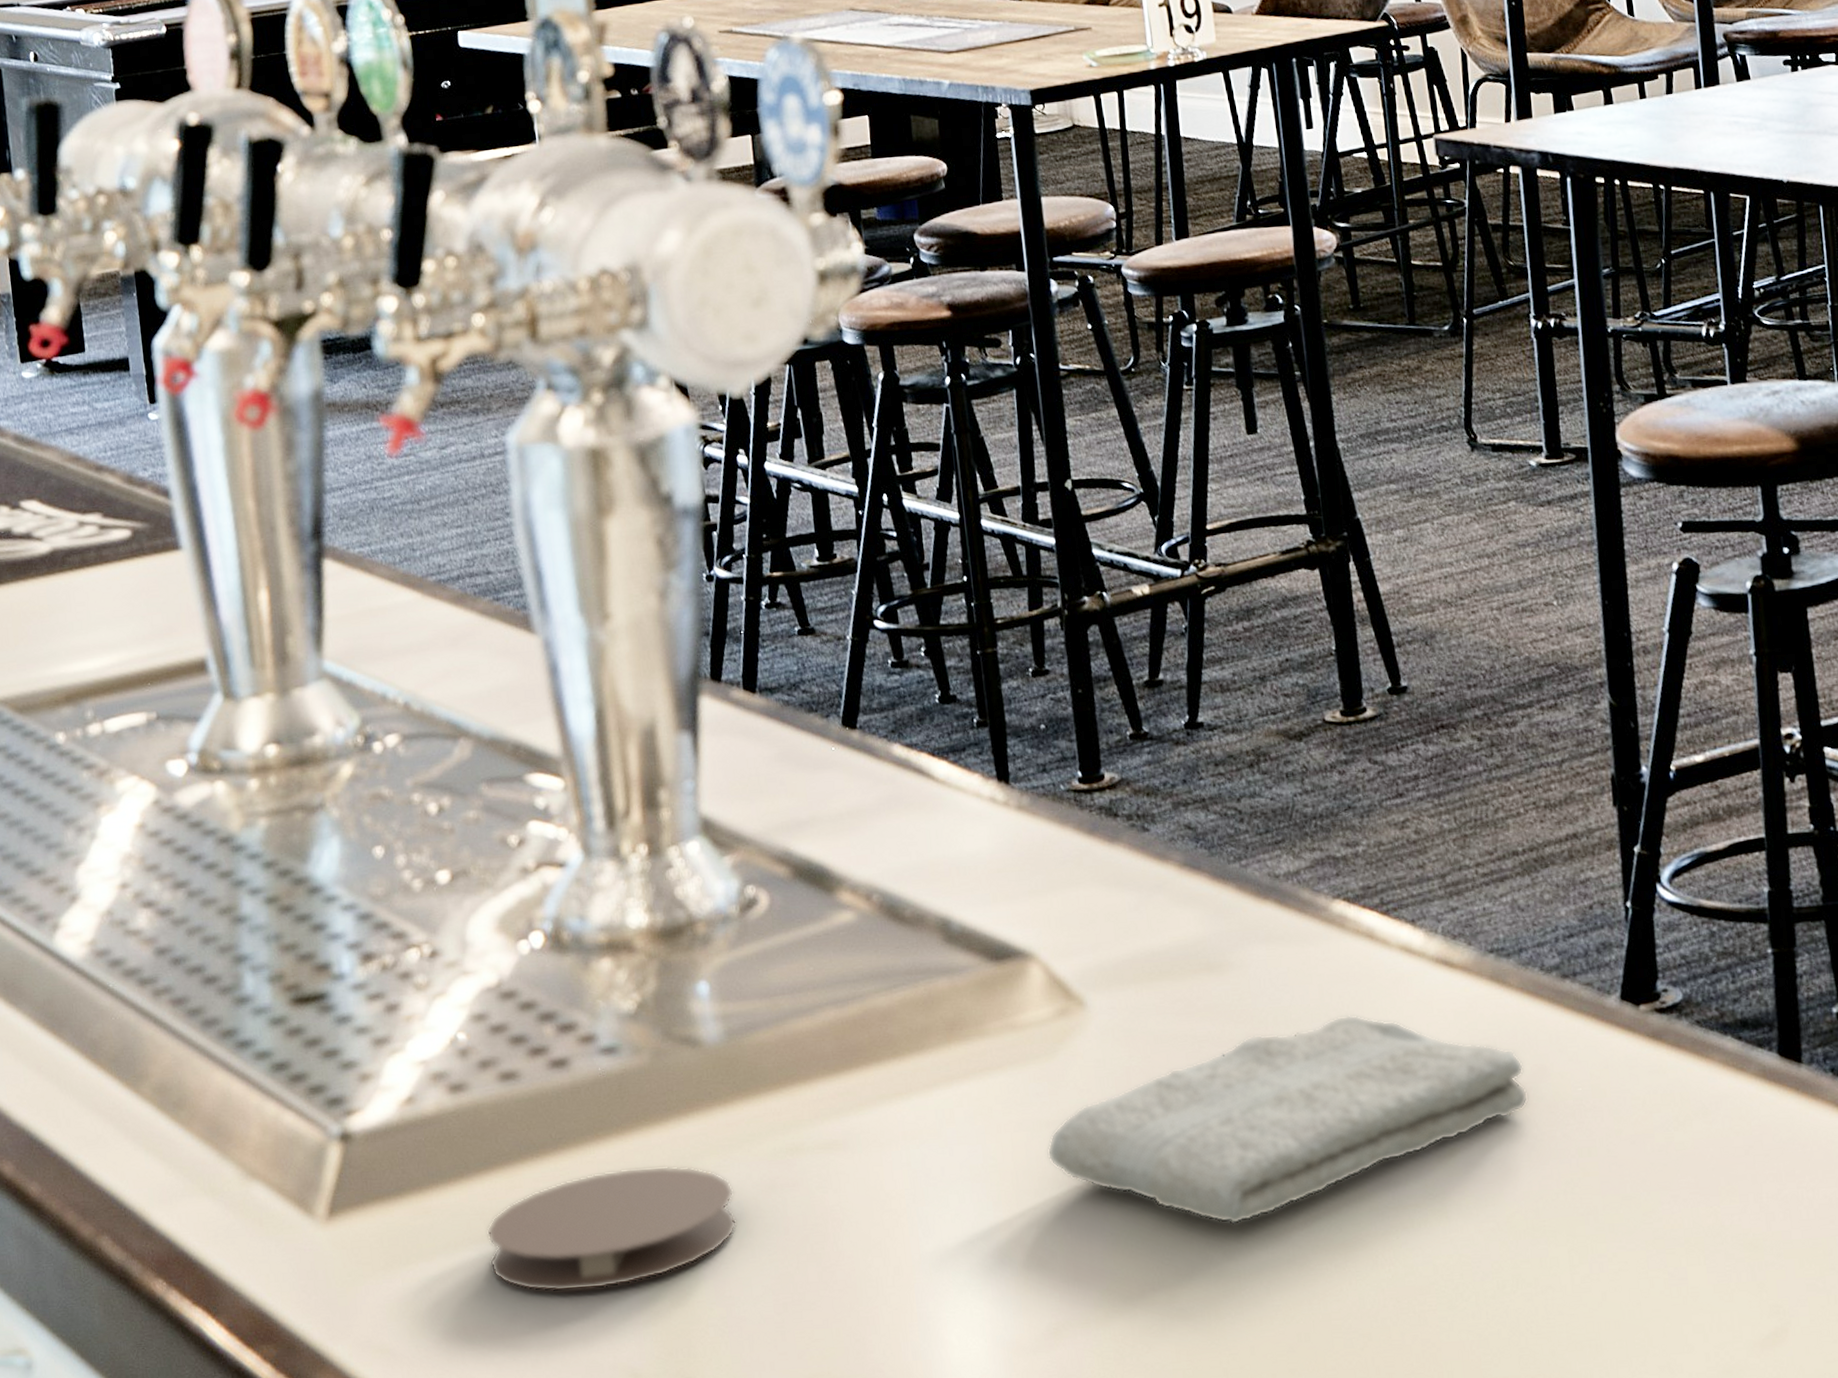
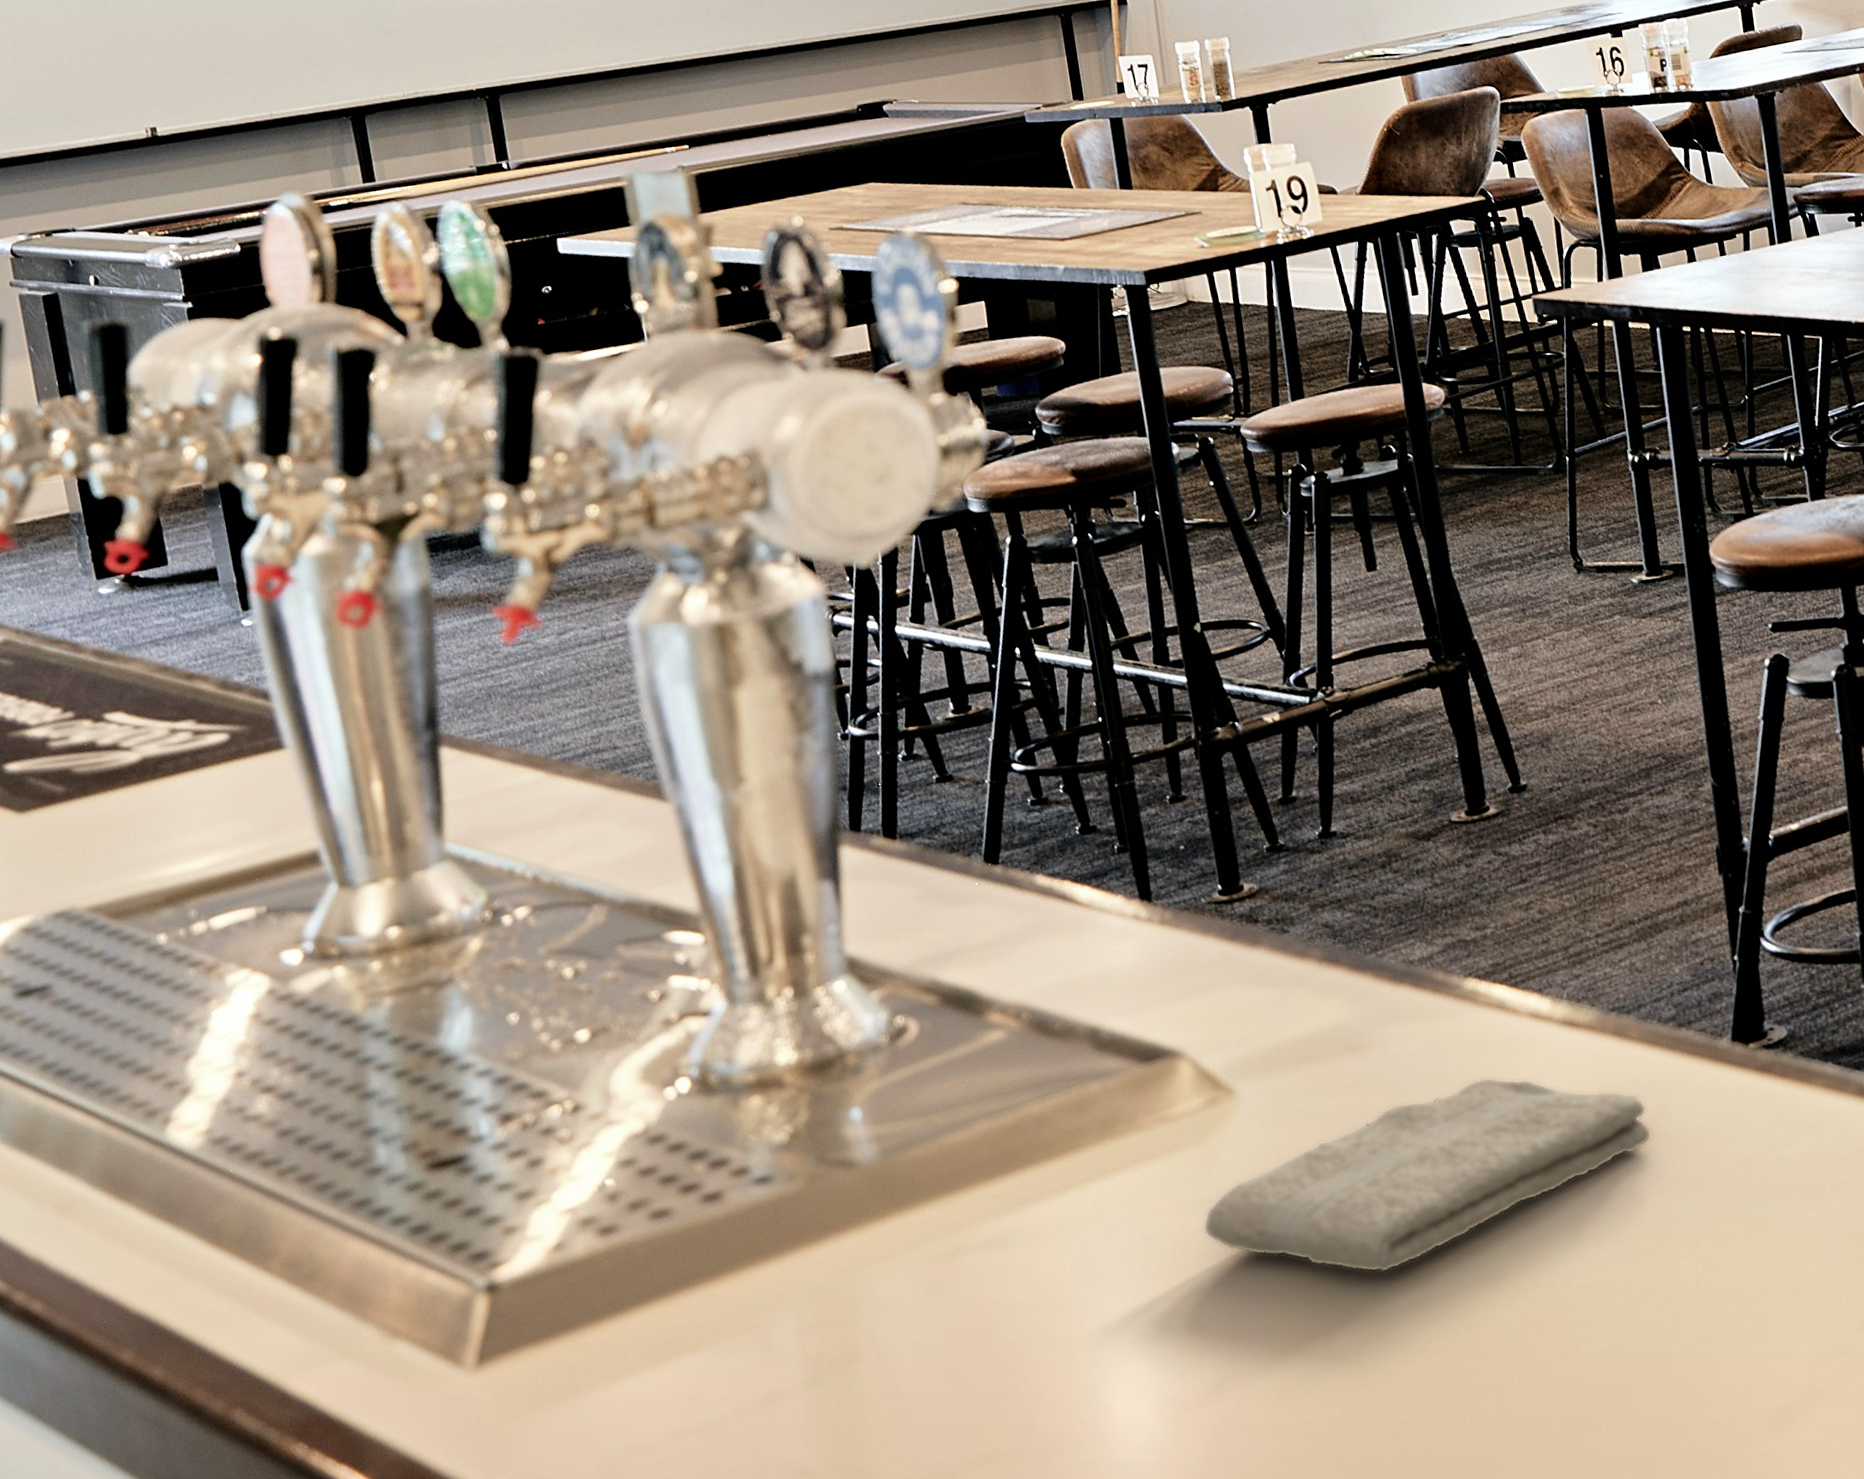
coaster: present [486,1165,738,1292] -> none [644,1278,901,1410]

